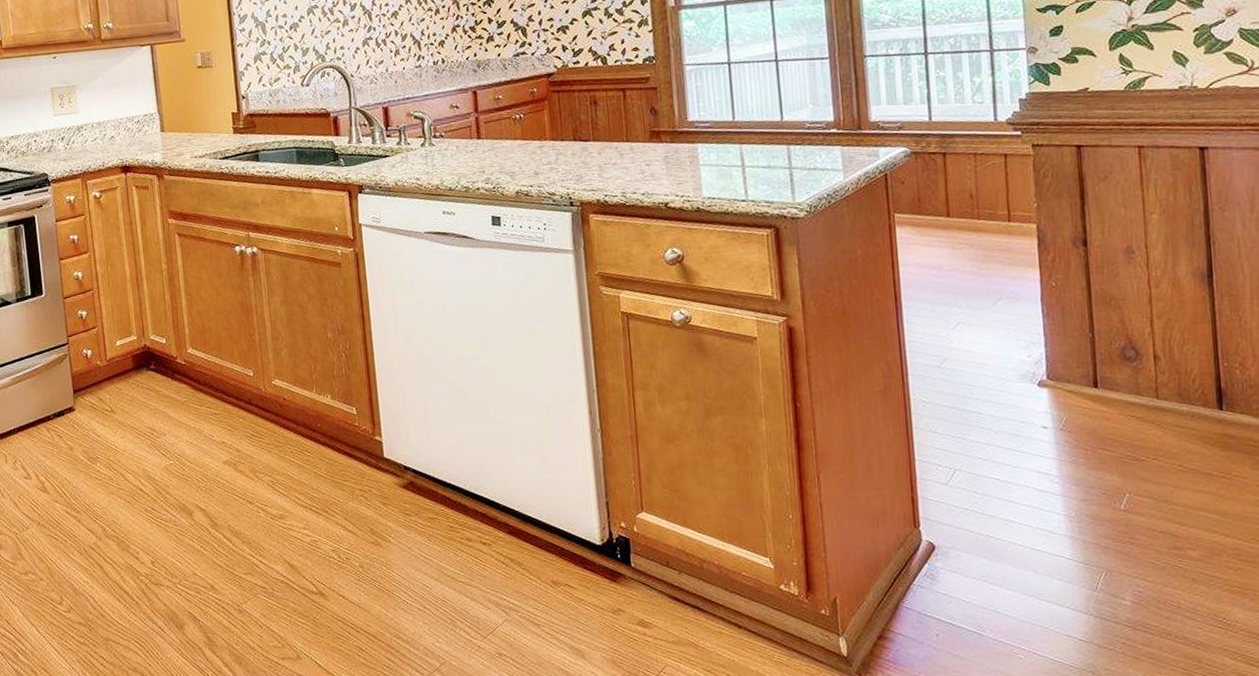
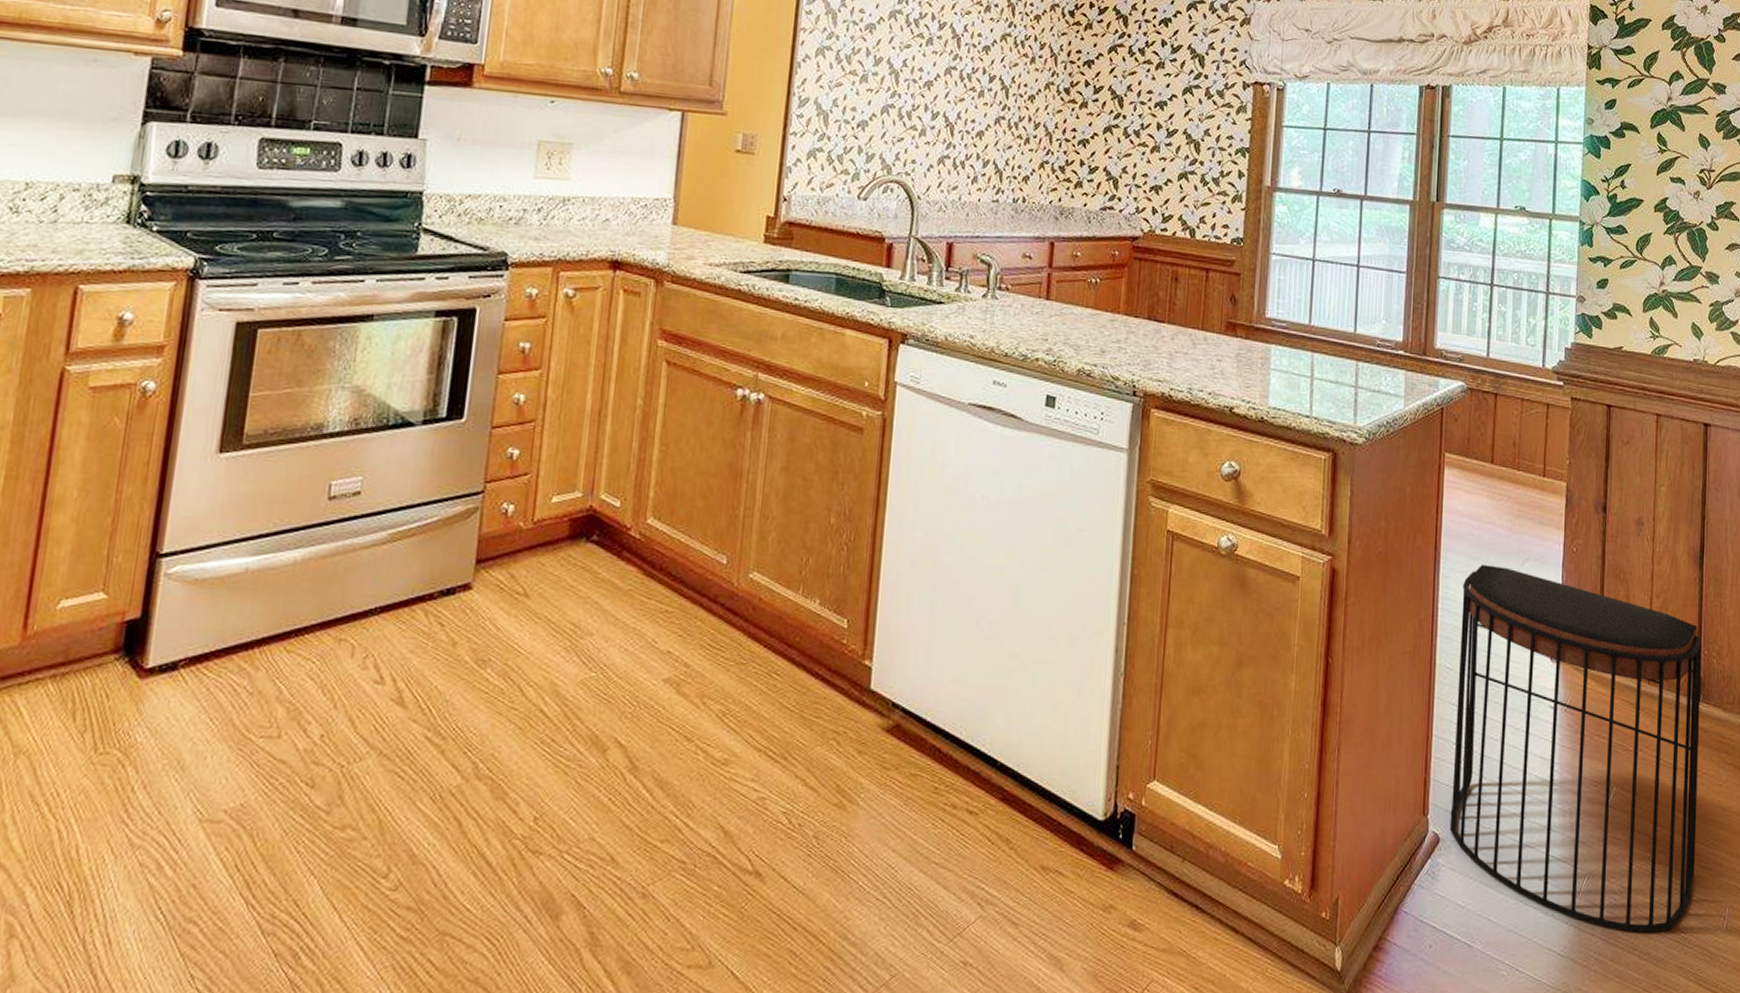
stool: none [930,307,1234,620] -> present [1449,565,1701,933]

